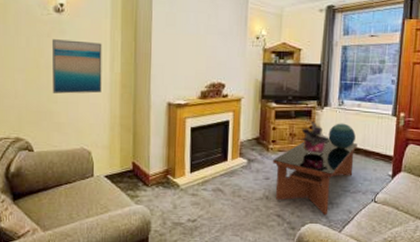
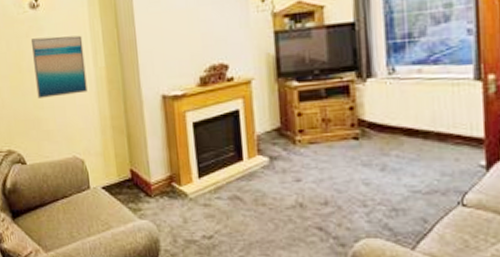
coffee table: present [273,139,357,216] -> none [303,121,424,227]
potted plant: present [300,122,329,156] -> none [337,100,380,146]
decorative sphere: present [328,123,356,149] -> none [378,98,420,134]

